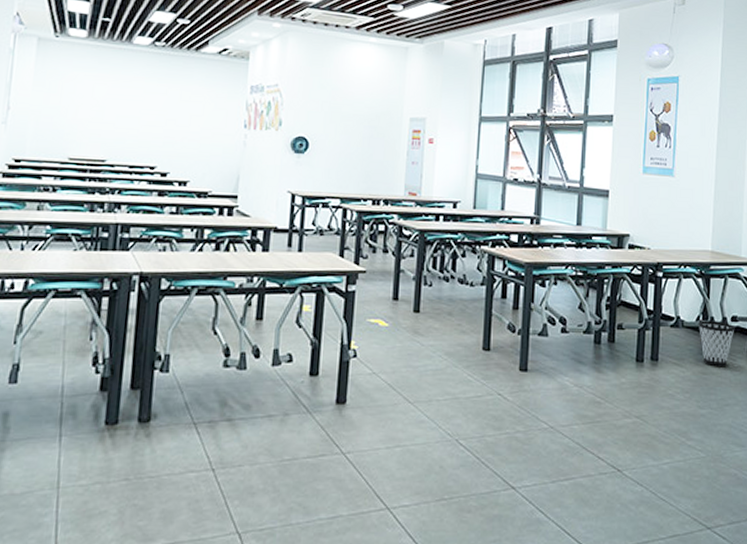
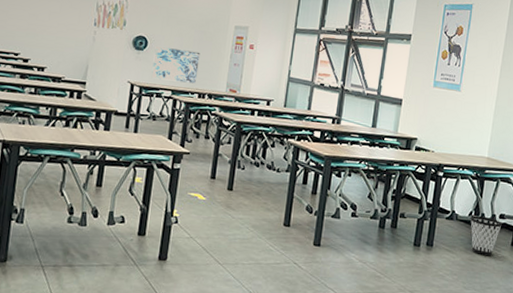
wall art: none [315,148,371,189] -> present [151,46,200,84]

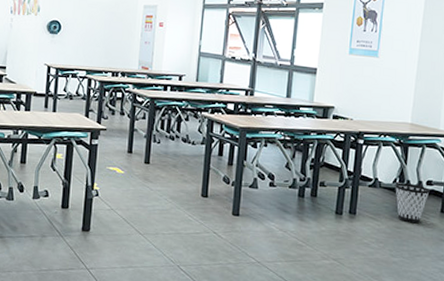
wall art: present [151,46,200,84] -> none [66,29,112,63]

